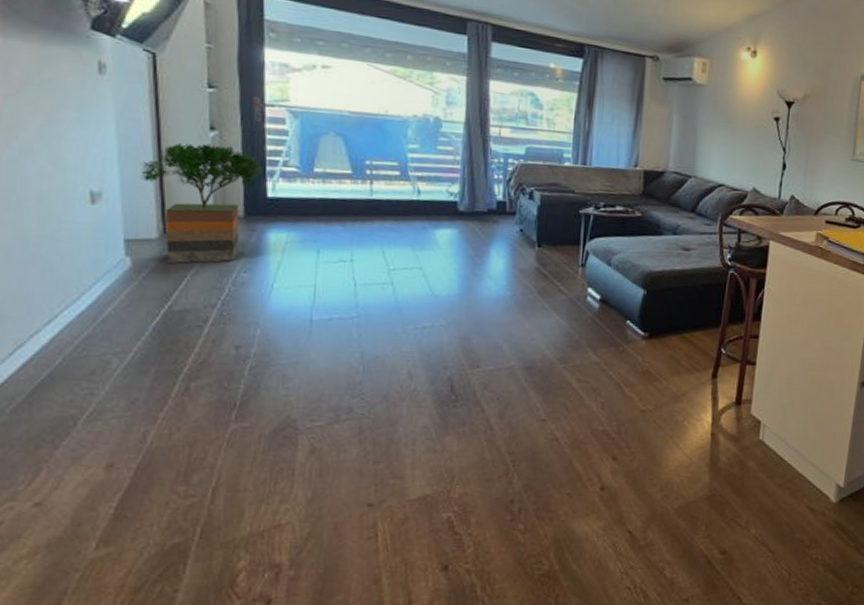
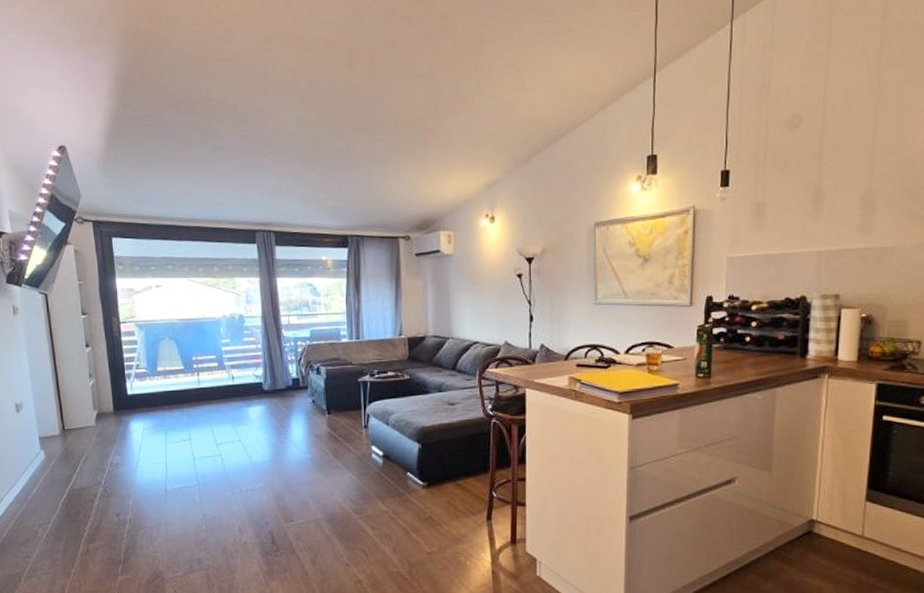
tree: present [141,142,264,264] -> none [45,357,124,453]

